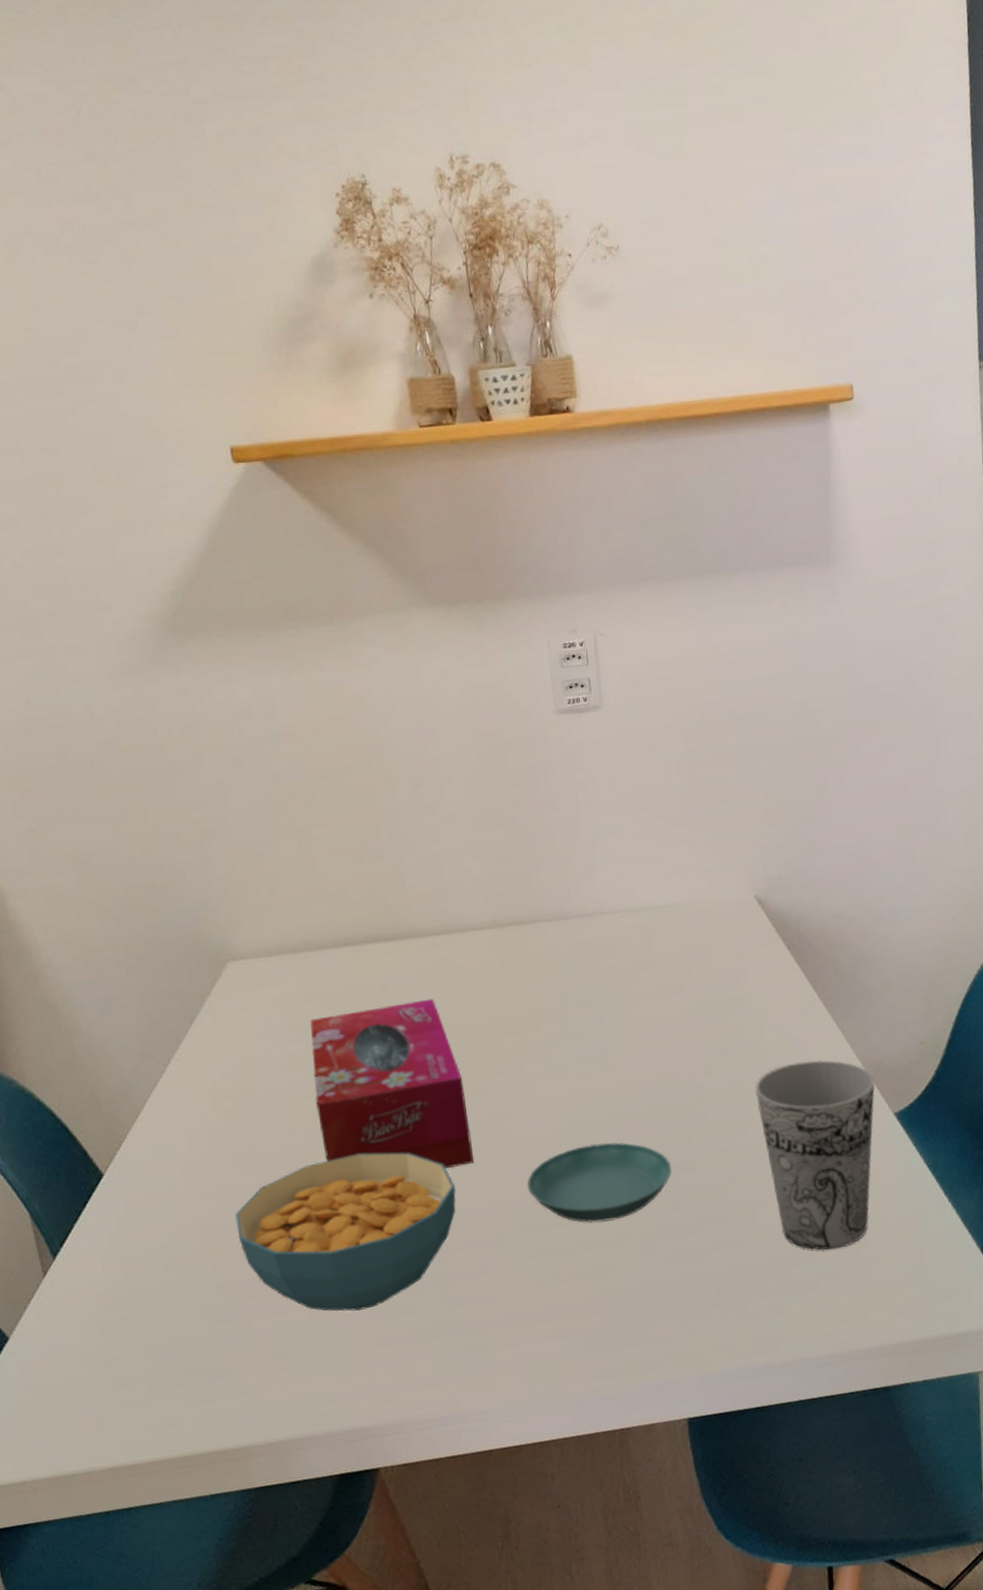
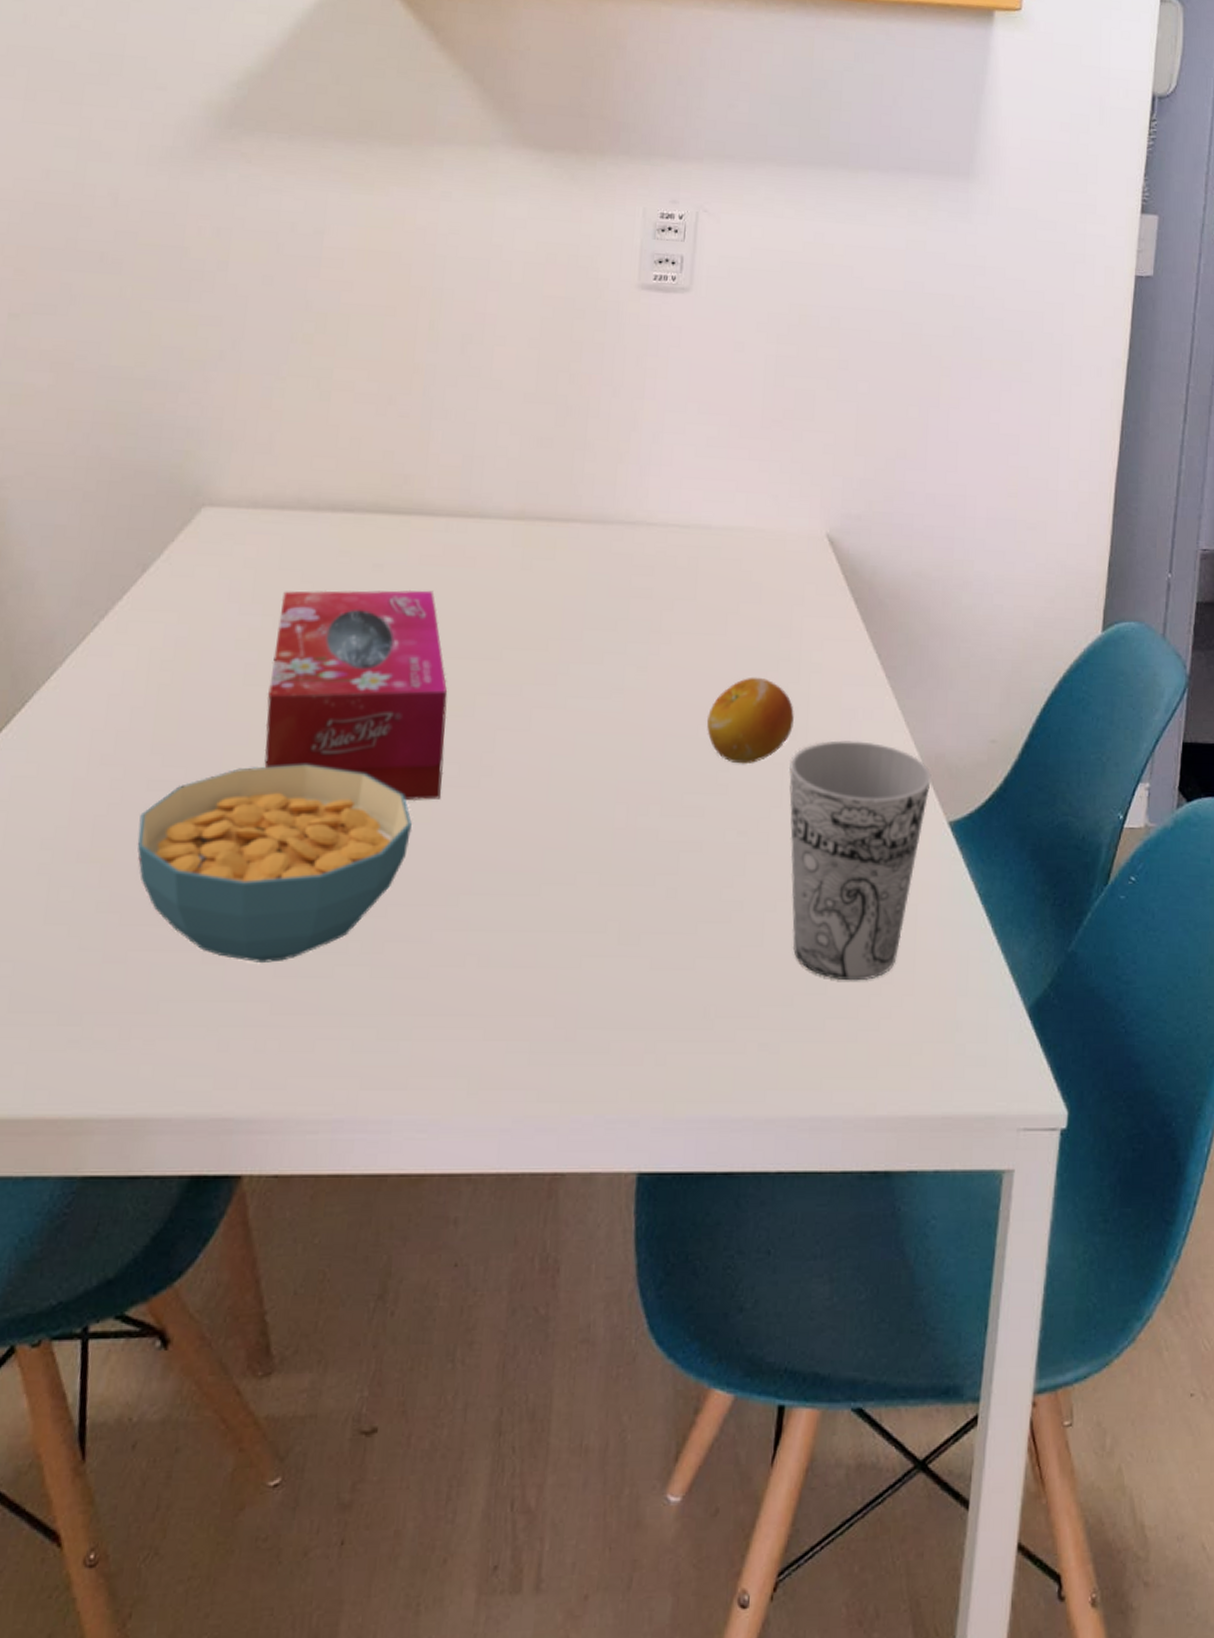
saucer: present [527,1142,672,1223] -> none [497,799,675,899]
fruit: none [680,1023,753,1096] -> present [706,677,794,764]

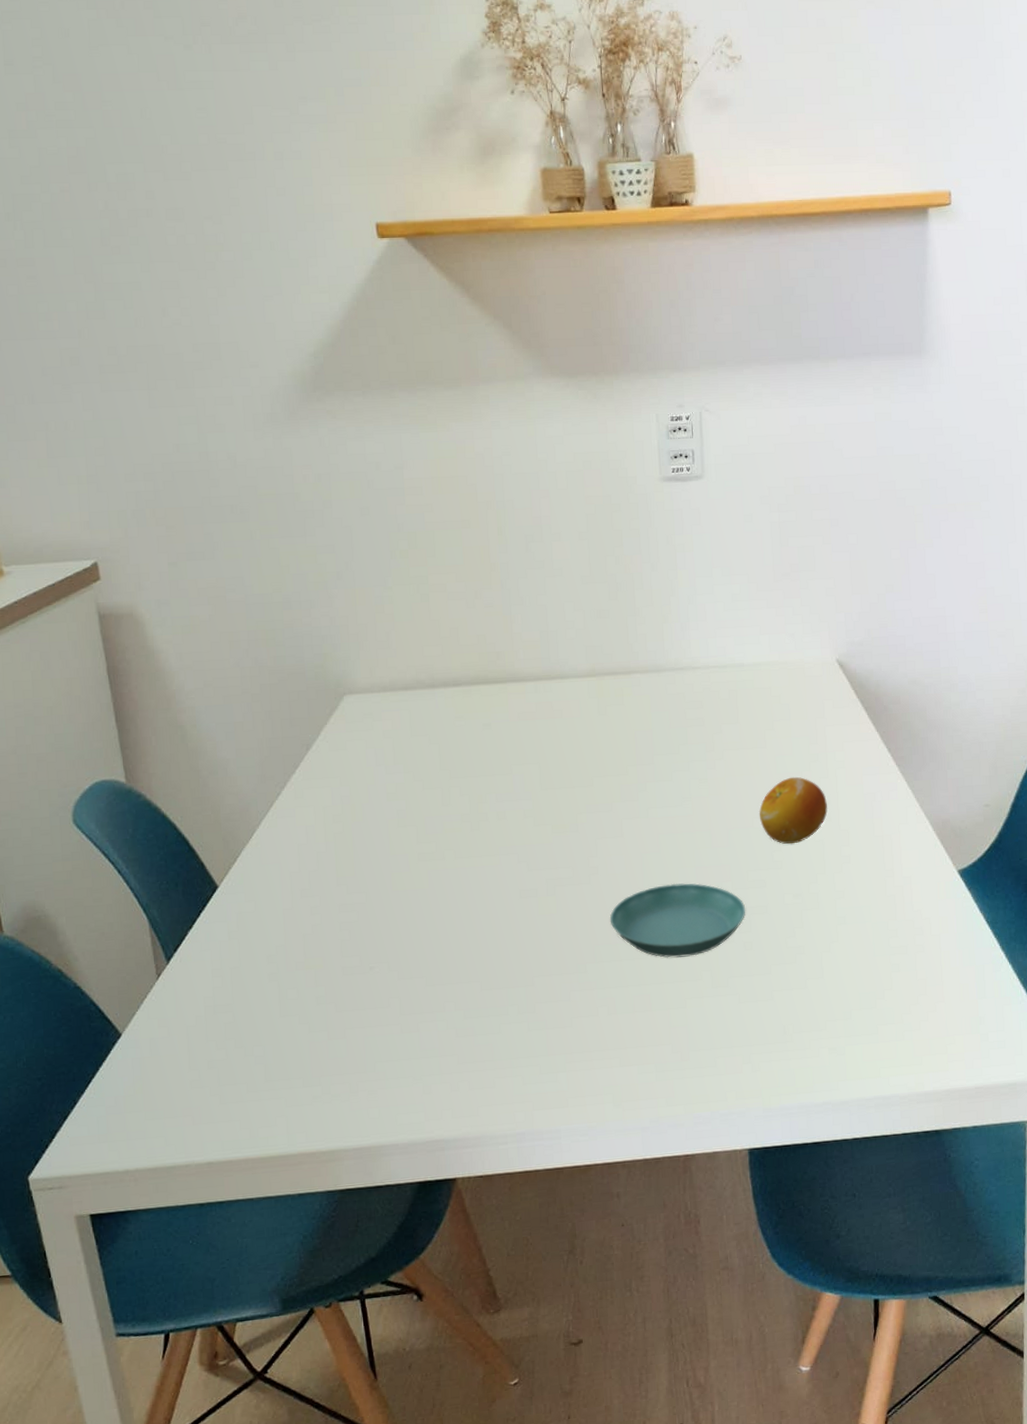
cereal bowl: present [137,764,412,963] -> none [337,880,543,1028]
tissue box: present [264,589,448,800] -> none [416,739,561,899]
saucer: none [497,799,675,899] -> present [609,883,746,958]
cup: present [788,740,931,981] -> none [827,816,941,997]

